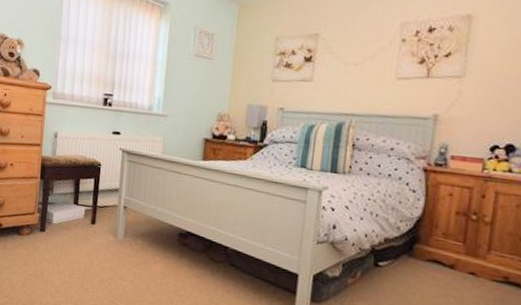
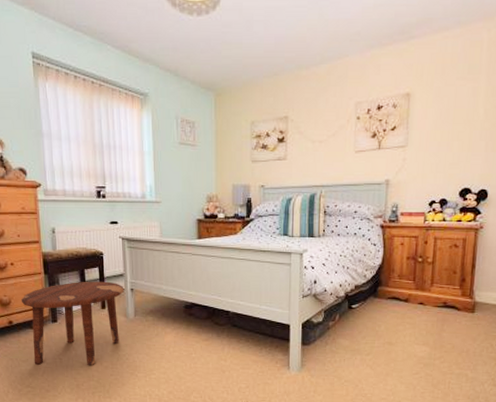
side table: none [14,191,118,285] -> present [21,281,125,365]

